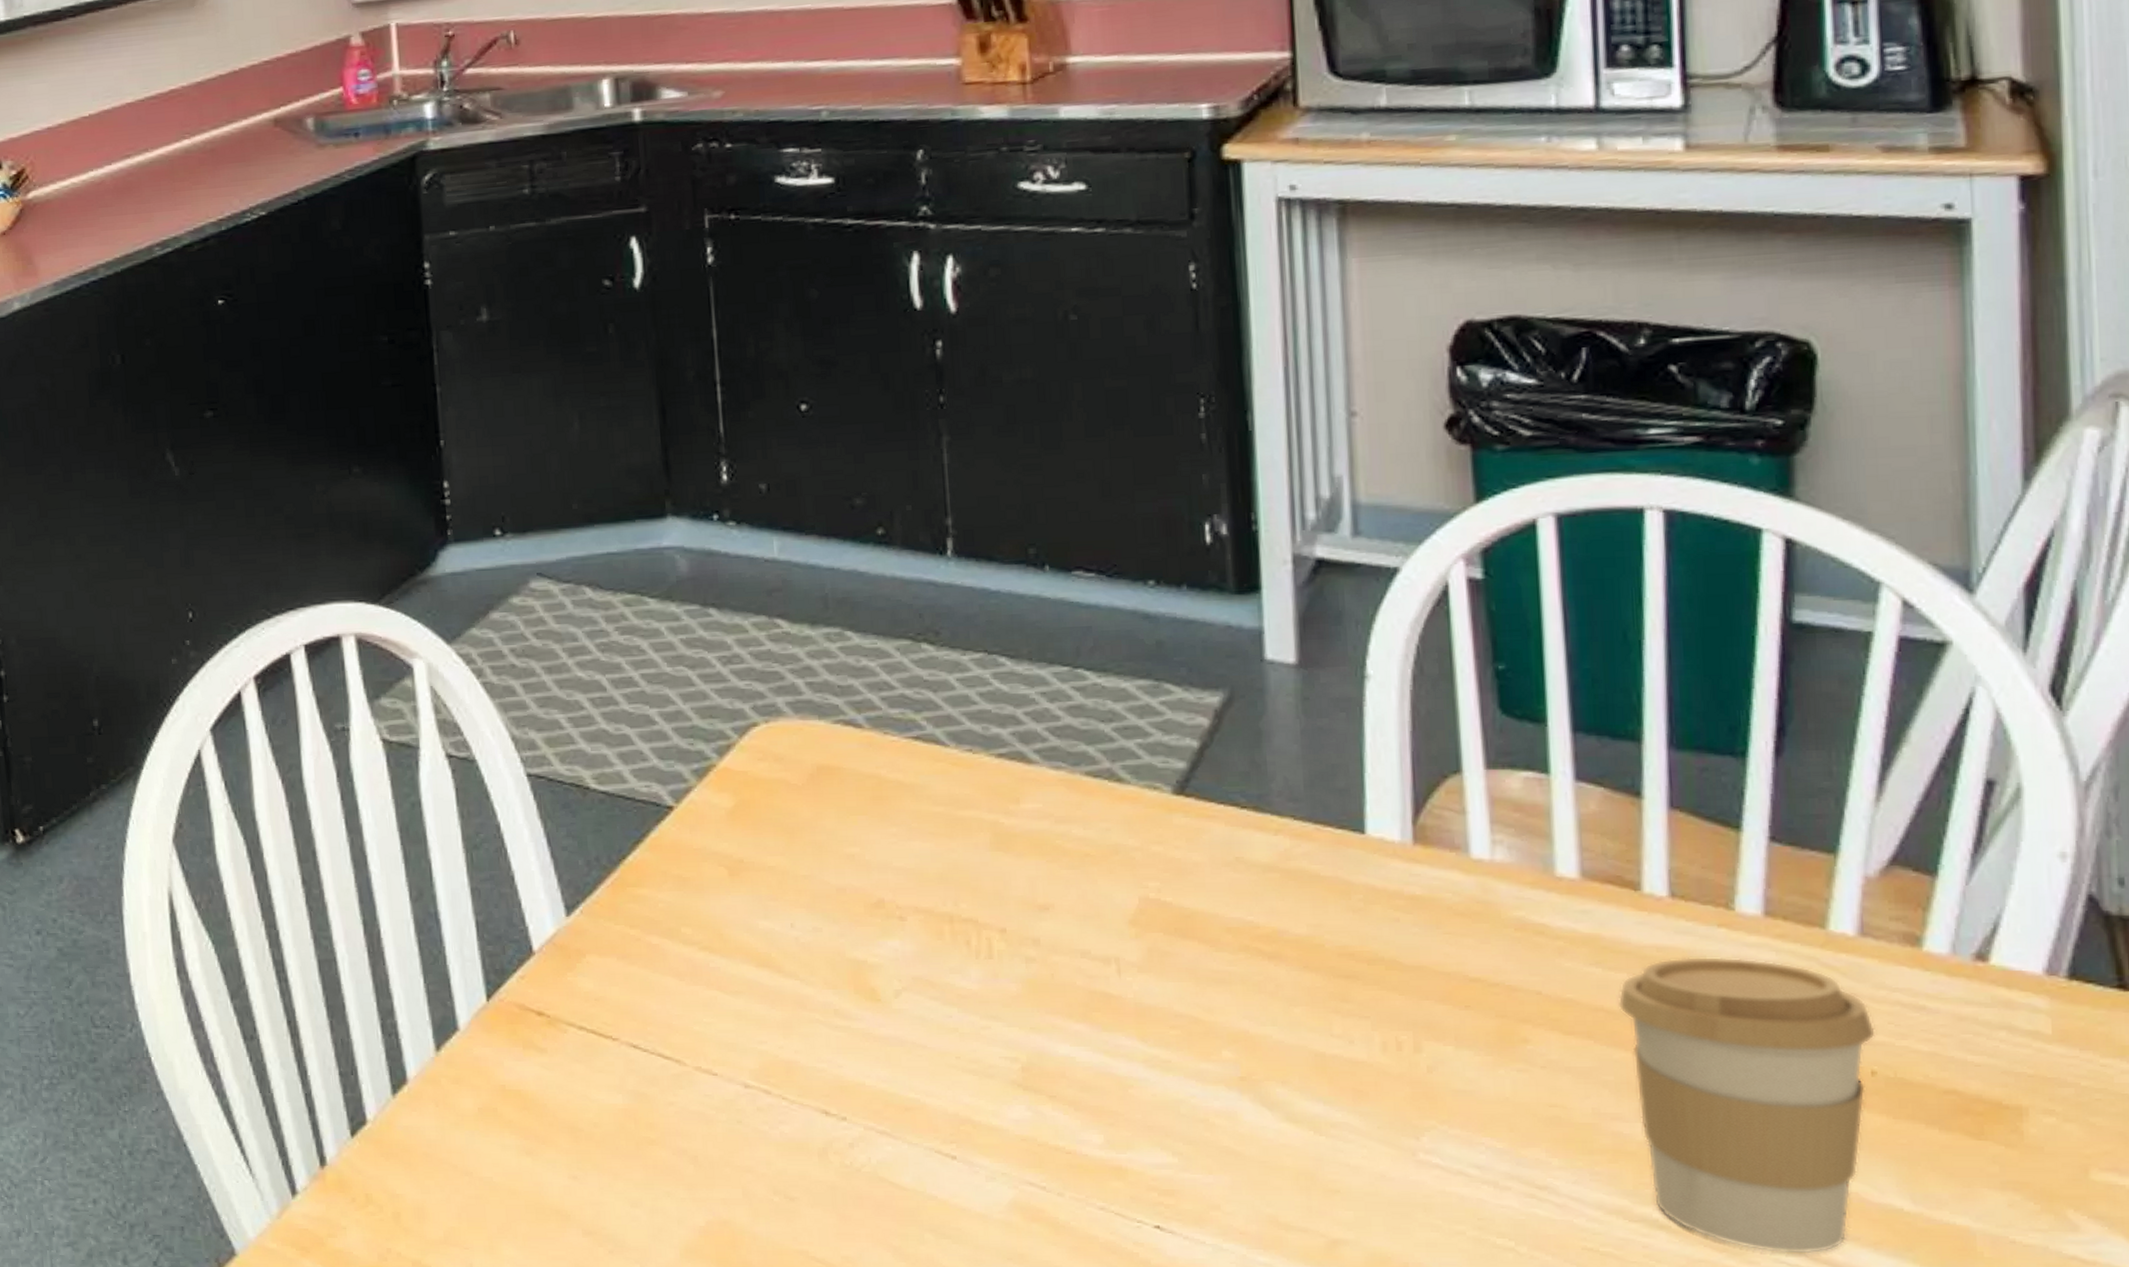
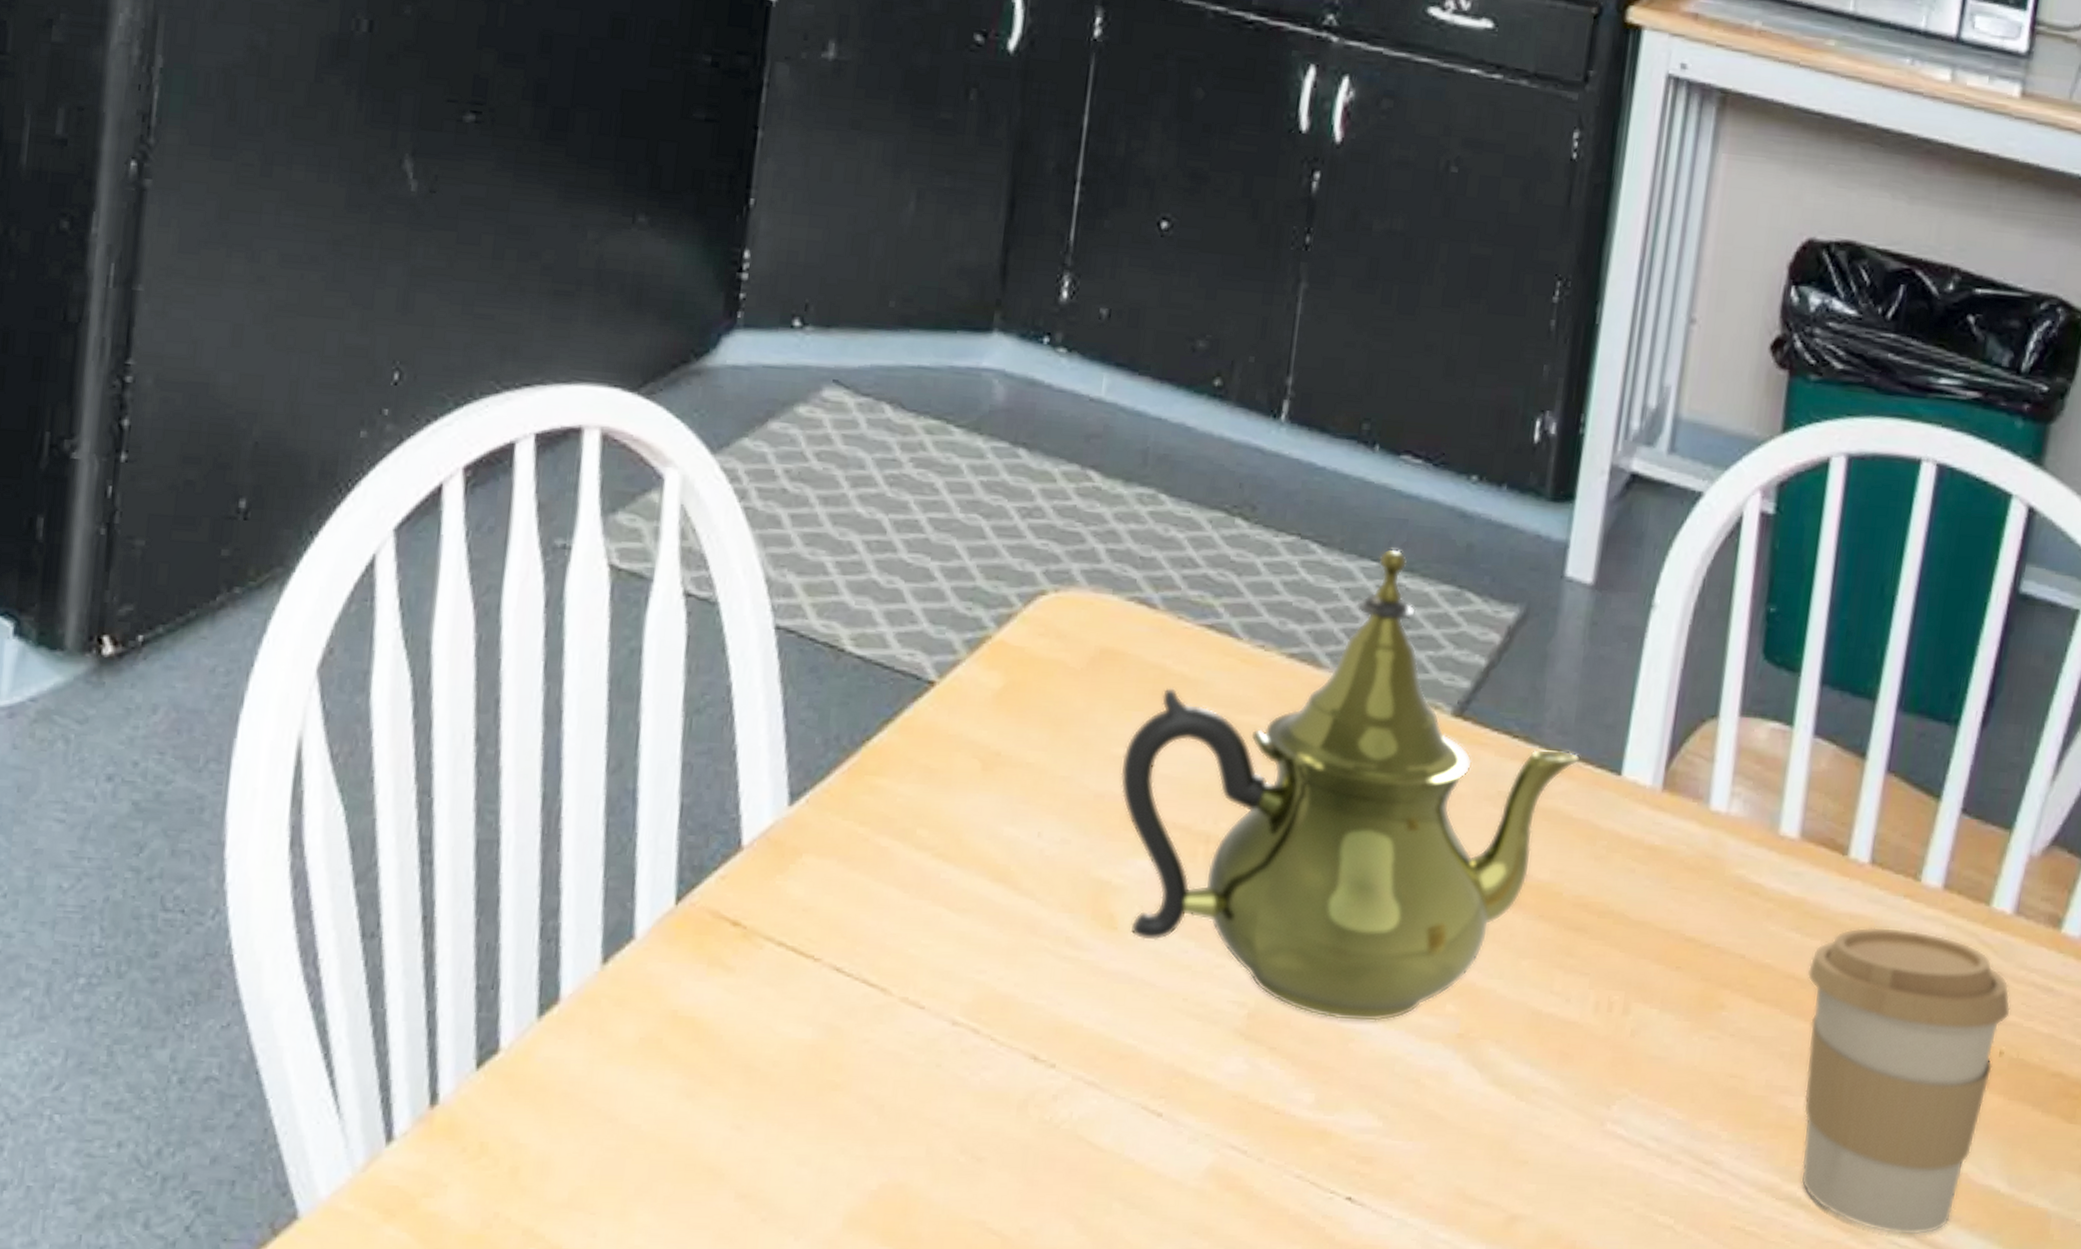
teapot: none [855,652,1317,1070] -> present [1120,548,1580,1022]

